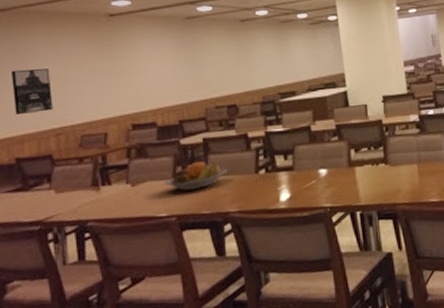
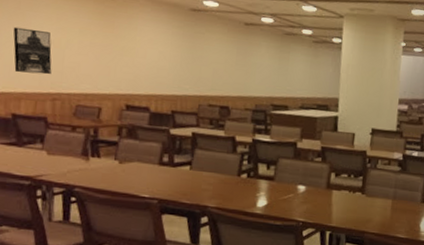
fruit bowl: present [165,161,228,191] -> none [151,153,212,179]

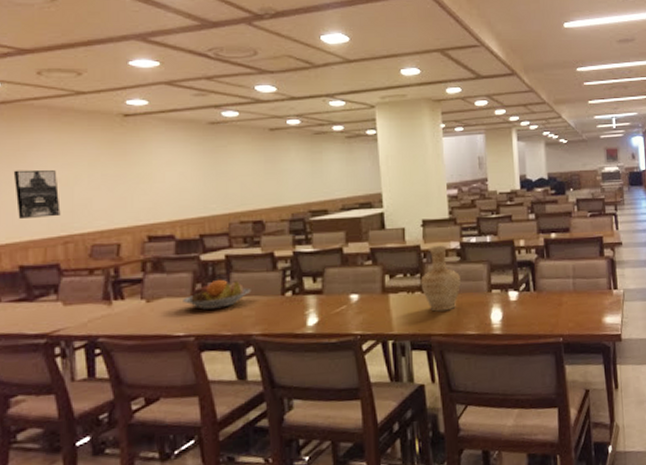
fruit bowl: none [151,153,212,179] -> present [183,279,252,310]
vase: none [362,153,398,214] -> present [420,245,461,312]

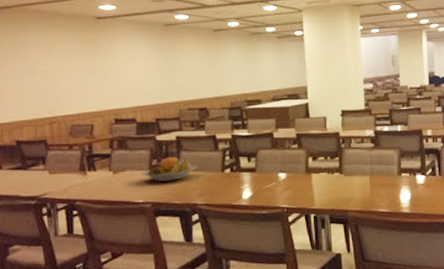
wall art: present [13,169,61,220] -> none [12,62,48,103]
vase: present [420,245,461,312] -> none [339,133,374,191]

